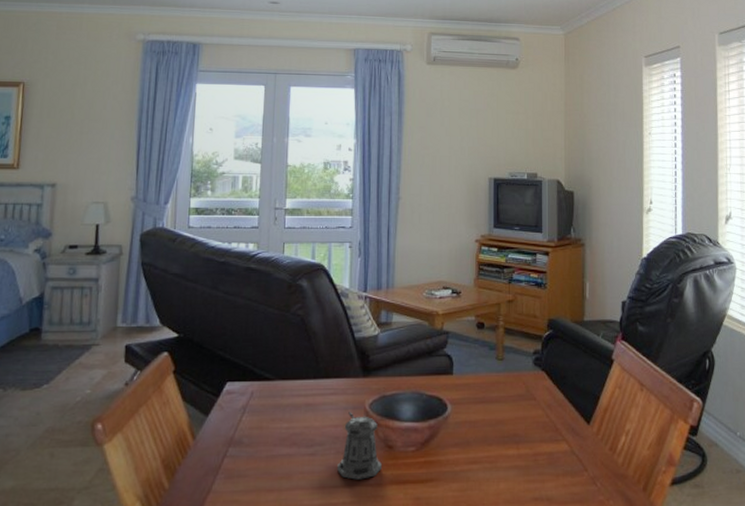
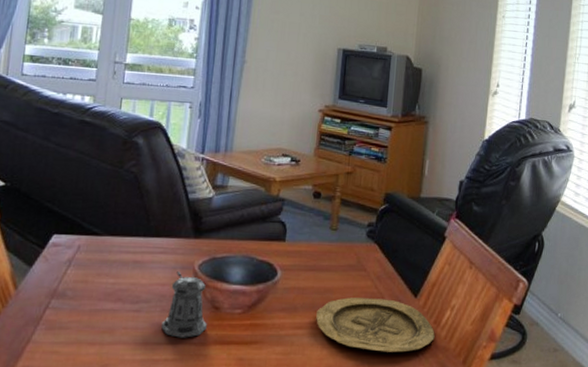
plate: none [490,427,612,483] -> present [316,297,435,353]

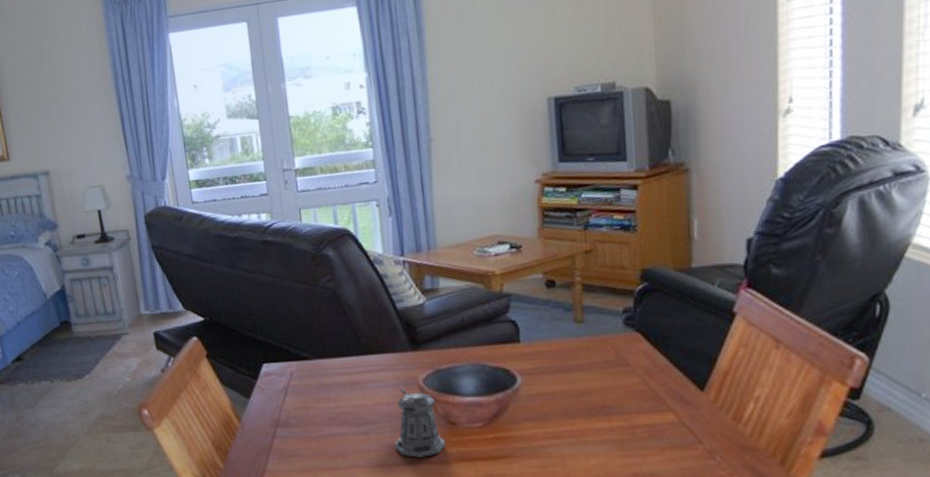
plate: present [316,297,435,353] -> none [573,396,736,458]

